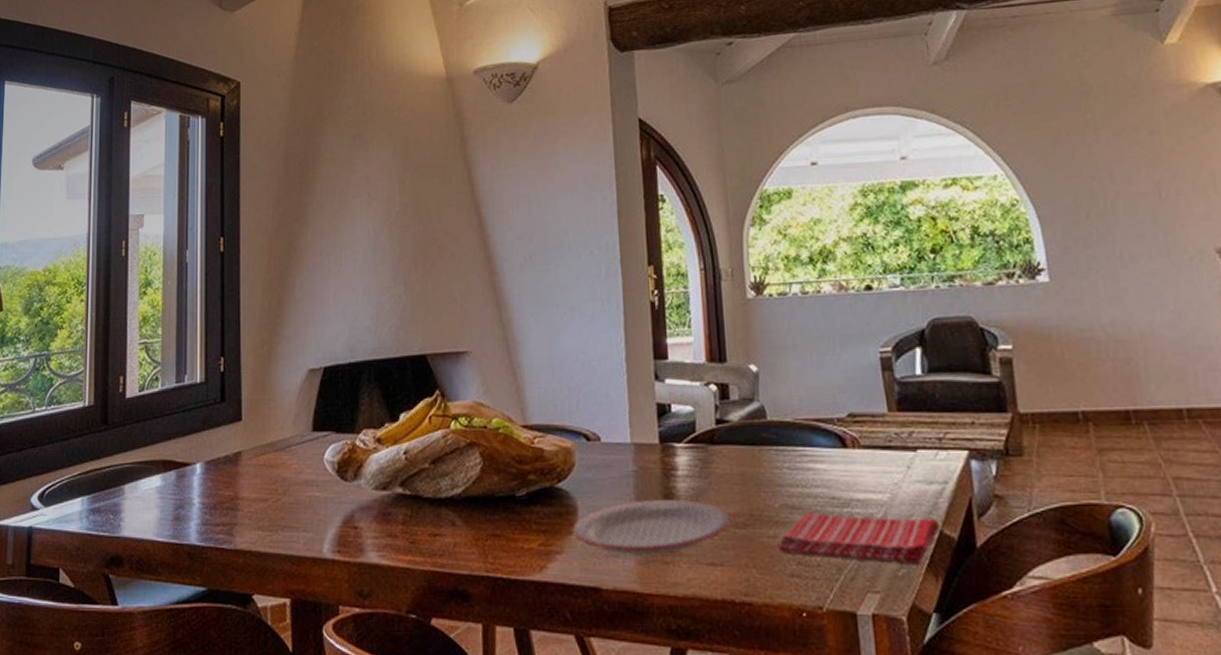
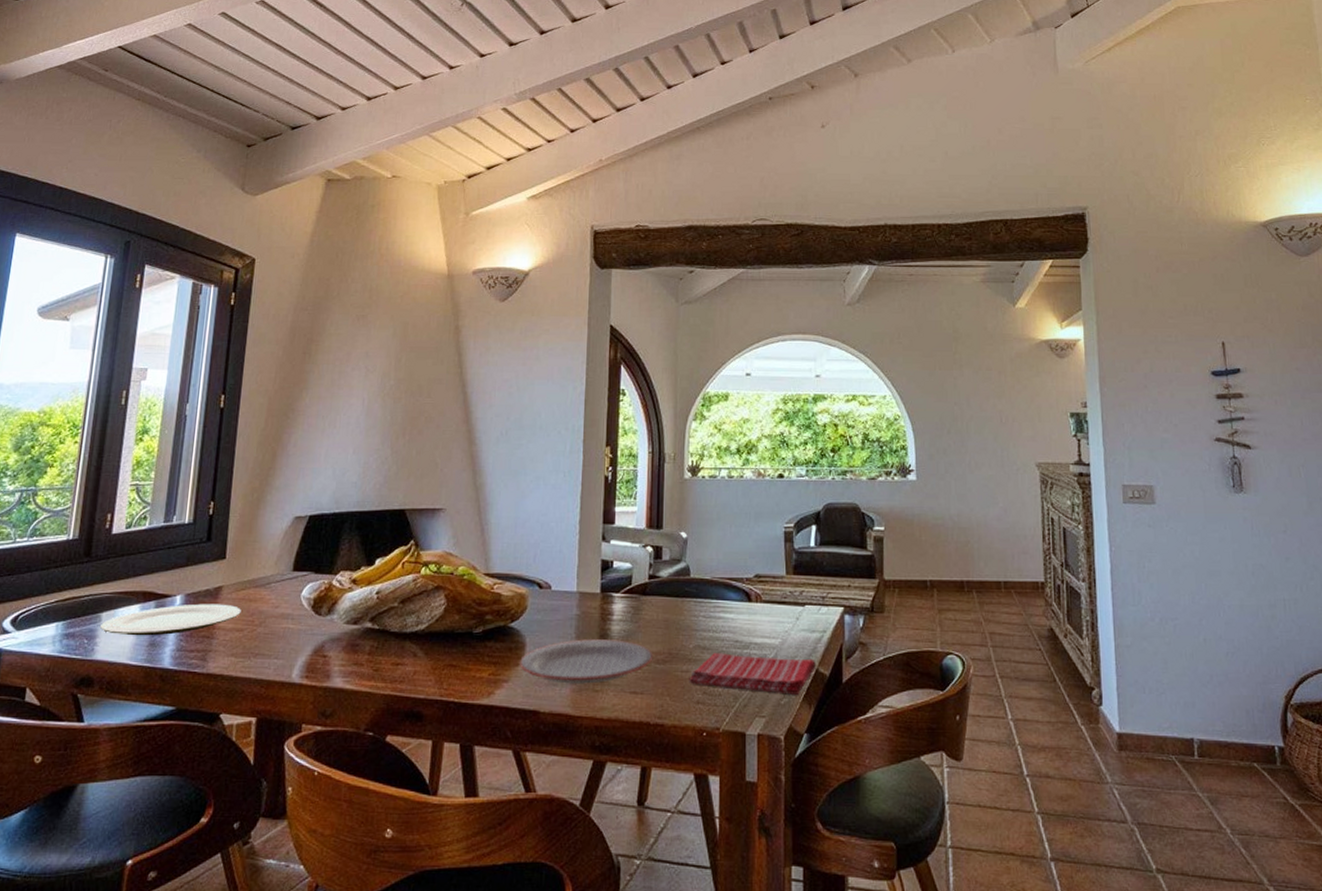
plate: none [124,471,263,510] -> present [100,603,241,636]

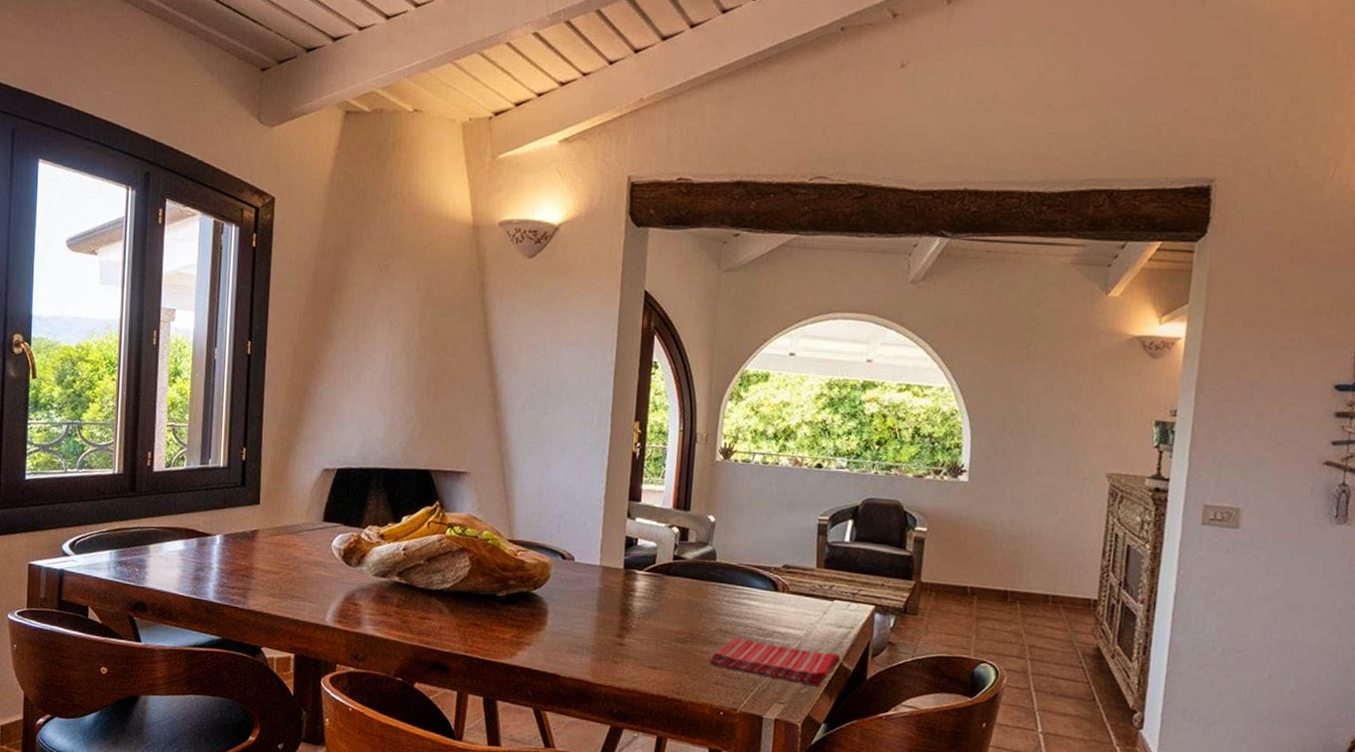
plate: present [100,603,241,636] -> none [149,544,276,571]
plate: present [520,639,653,684] -> none [542,611,674,655]

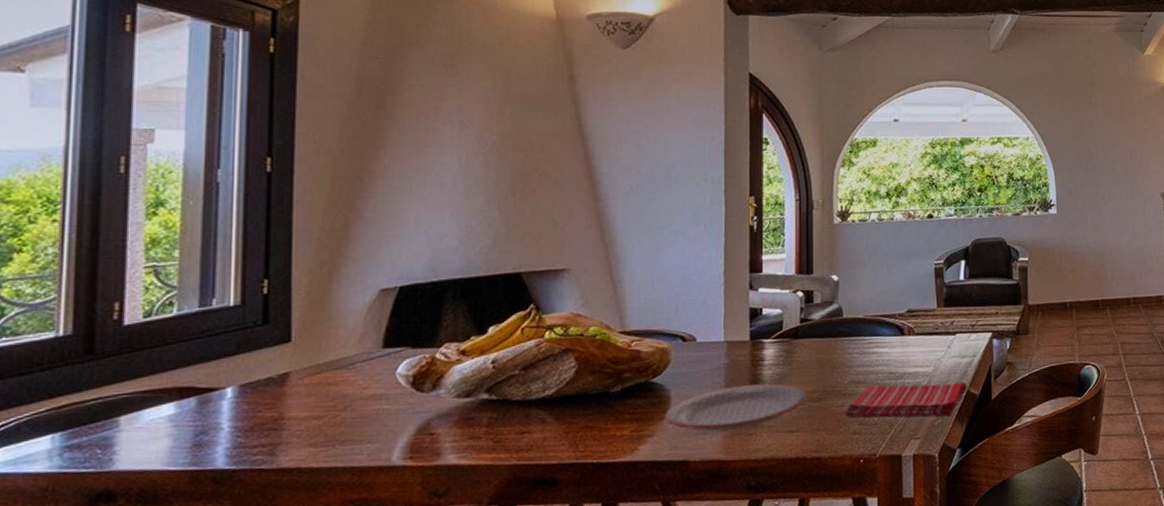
plate: none [542,611,674,655] -> present [665,383,808,431]

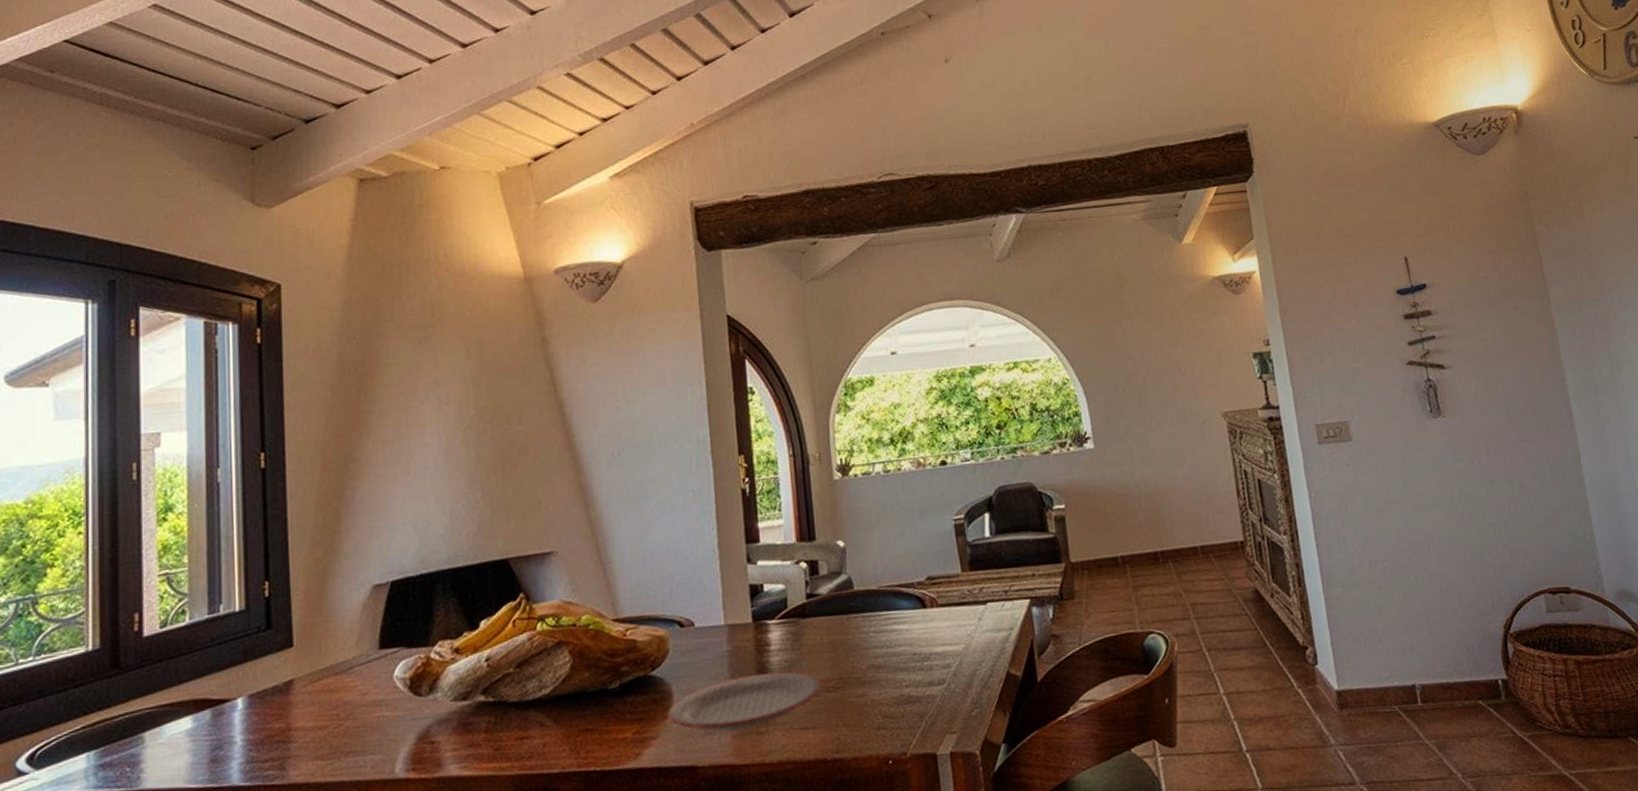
dish towel: present [844,381,967,417] -> none [865,660,1006,709]

